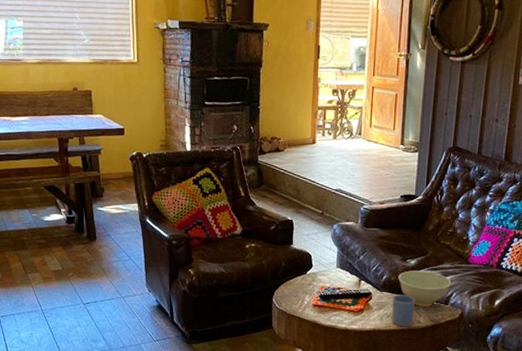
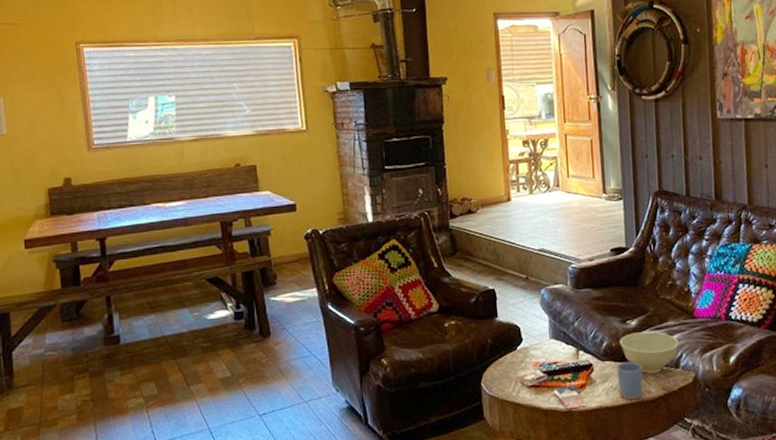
magazine: none [303,290,362,328] -> present [515,367,587,410]

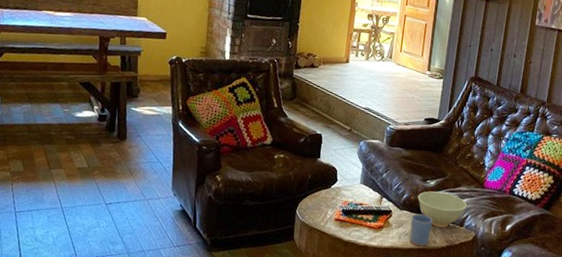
magazine: present [515,367,587,410] -> none [326,204,381,245]

